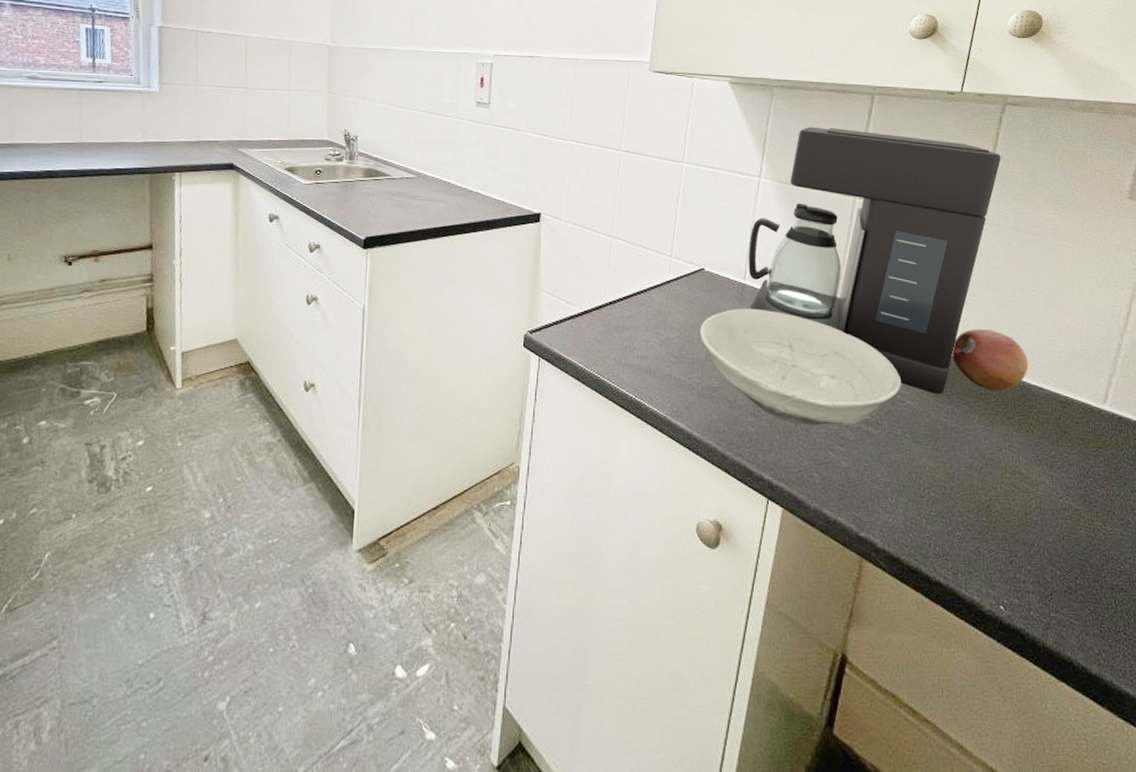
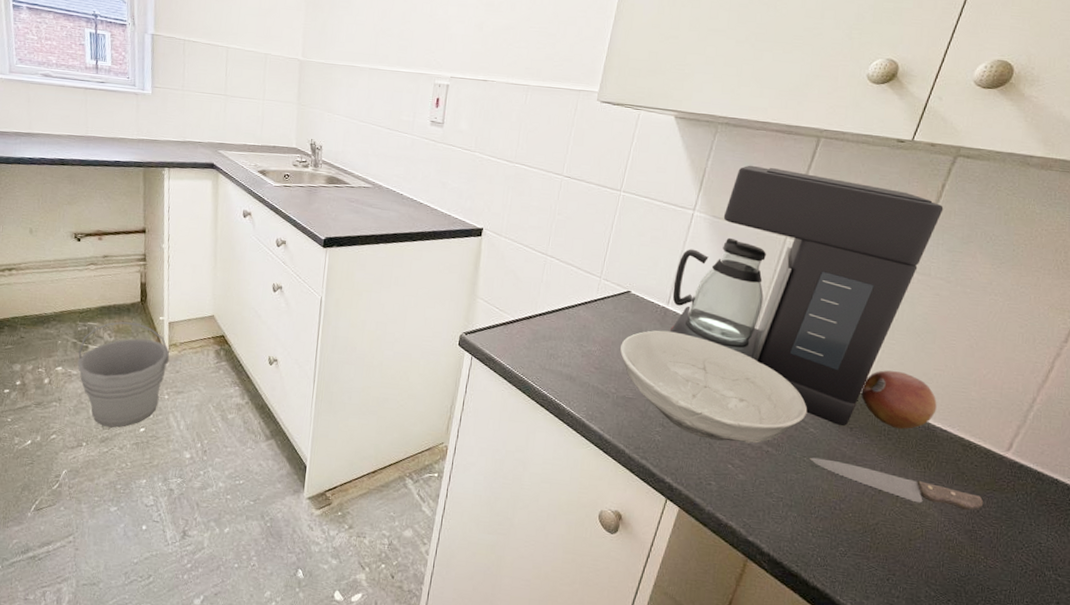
bucket: none [66,356,183,490] -> present [77,321,170,428]
kitchen knife: none [911,433,1092,473] -> present [810,457,984,511]

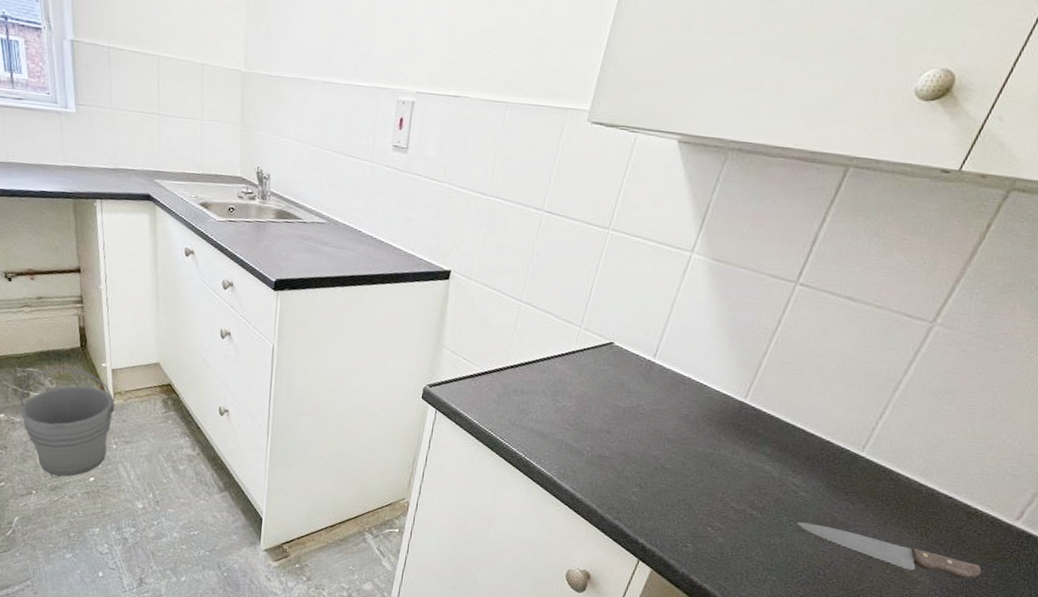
bowl: present [620,330,808,444] -> none [598,385,801,506]
coffee maker: present [669,165,944,426] -> none [654,199,986,491]
fruit: present [860,370,937,430] -> none [861,432,946,495]

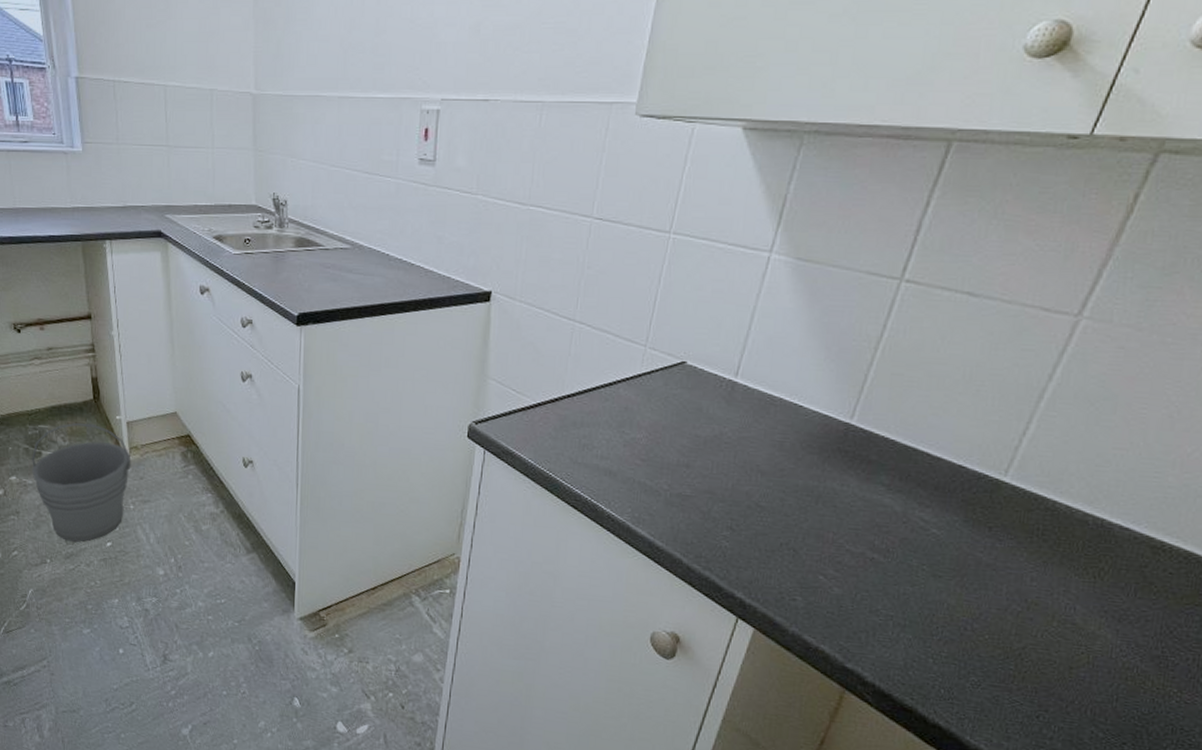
kitchen knife: present [797,521,982,580] -> none [931,565,1180,631]

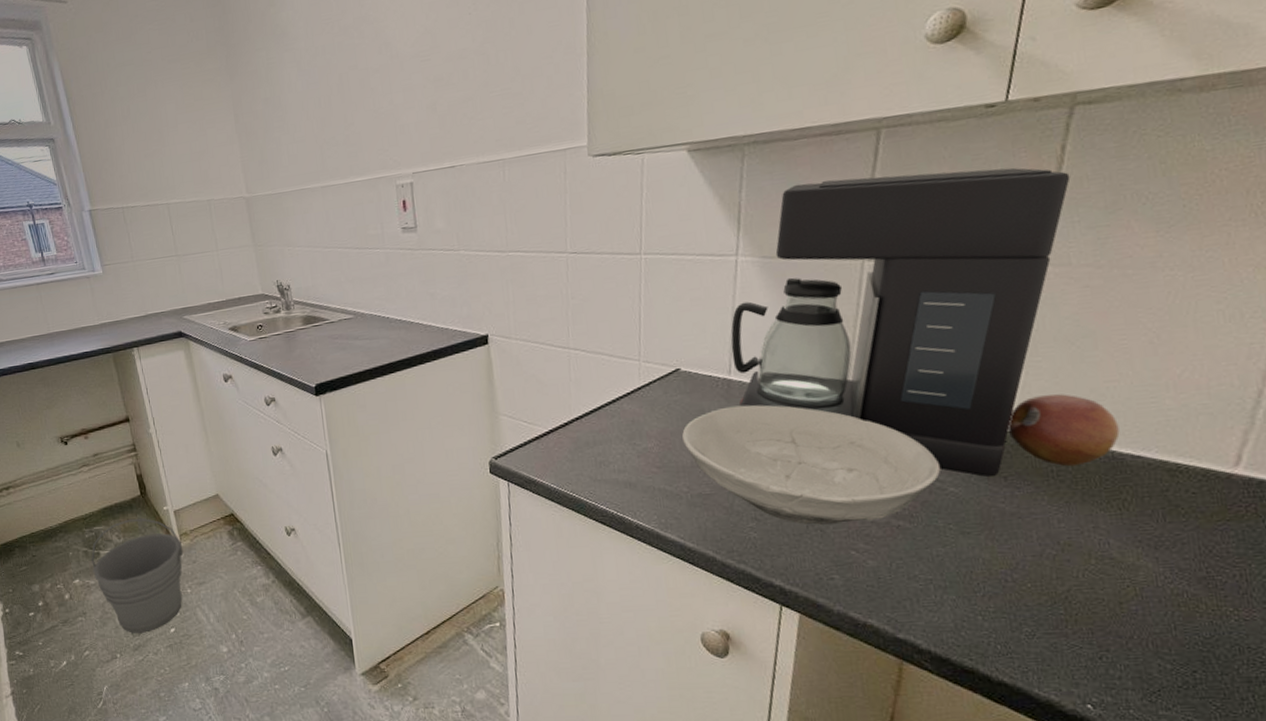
bowl: none [674,409,929,549] -> present [682,404,941,525]
coffee maker: none [738,186,1136,526] -> present [731,167,1070,478]
fruit: none [1004,451,1116,528] -> present [1007,394,1120,467]

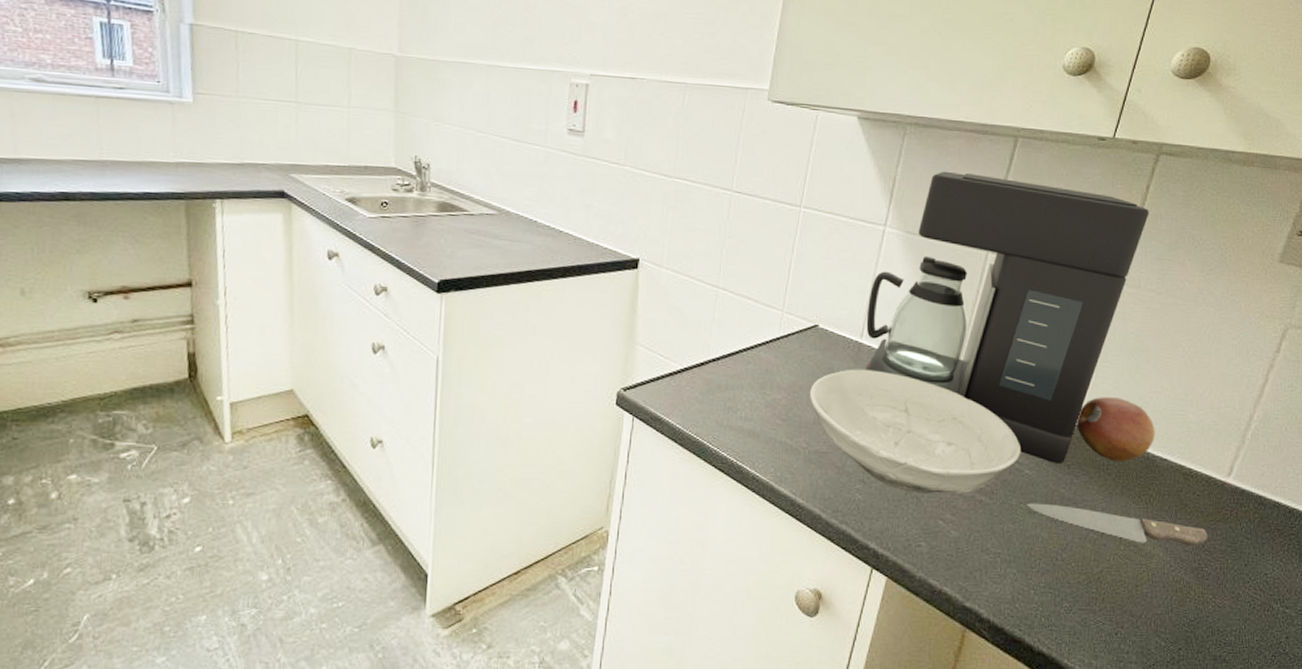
bucket: present [91,518,184,633] -> none [99,405,233,550]
kitchen knife: none [957,521,1217,555] -> present [1027,503,1208,546]

